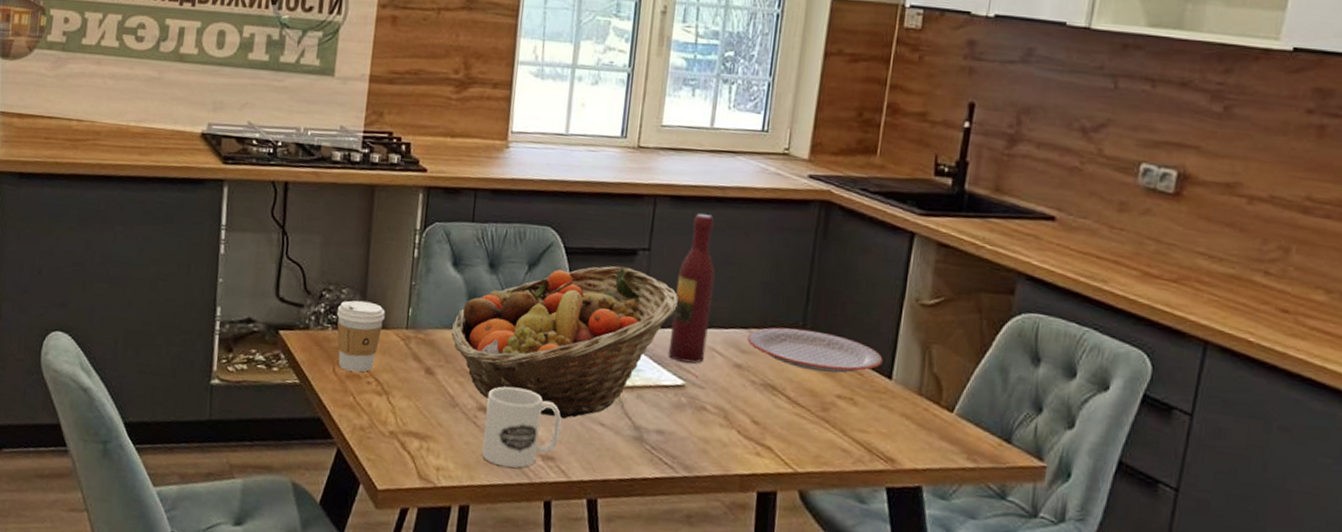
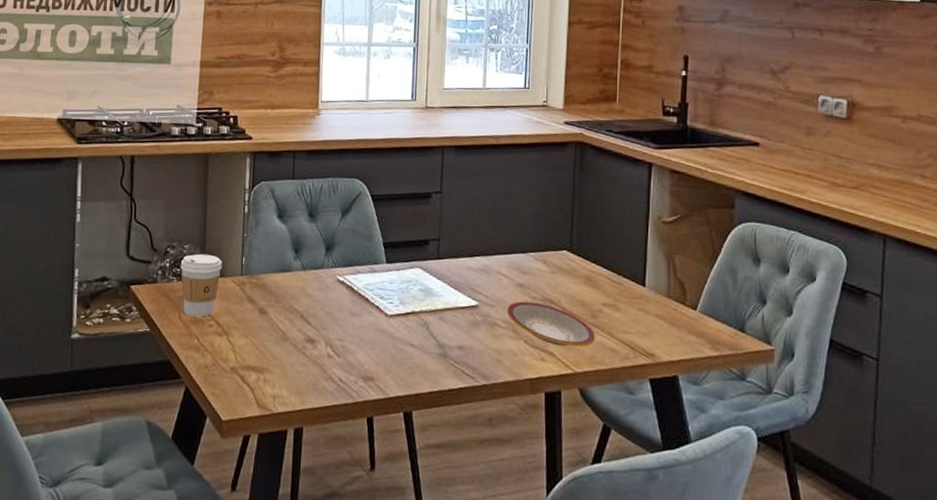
fruit basket: present [451,266,678,419] -> none [280,208,467,343]
mug: present [481,386,561,468] -> none [311,319,377,391]
wine bottle: present [668,214,715,364] -> none [462,159,496,286]
plate: none [718,384,824,444] -> present [507,301,595,347]
plate: present [747,327,883,374] -> none [526,249,637,285]

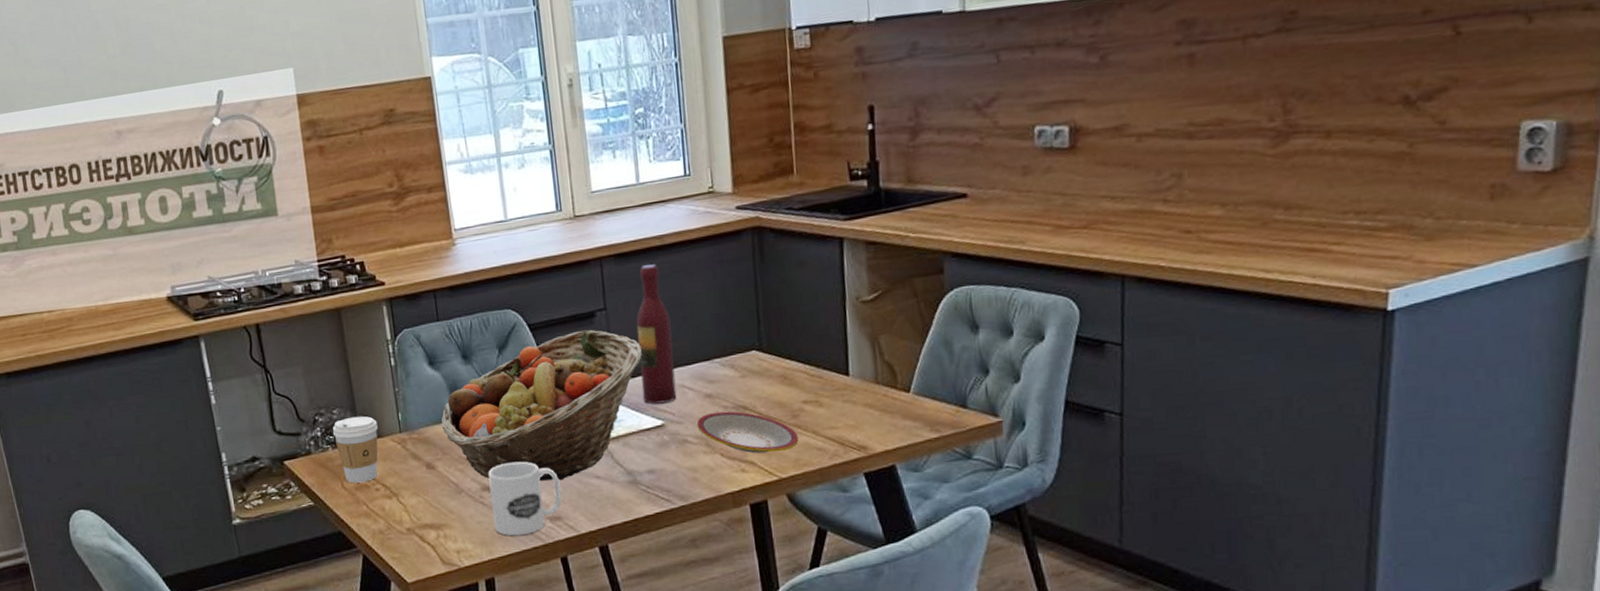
fruit basket: none [280,208,467,343] -> present [441,329,642,481]
mug: none [311,319,377,391] -> present [488,461,562,536]
wine bottle: none [462,159,496,286] -> present [636,264,677,404]

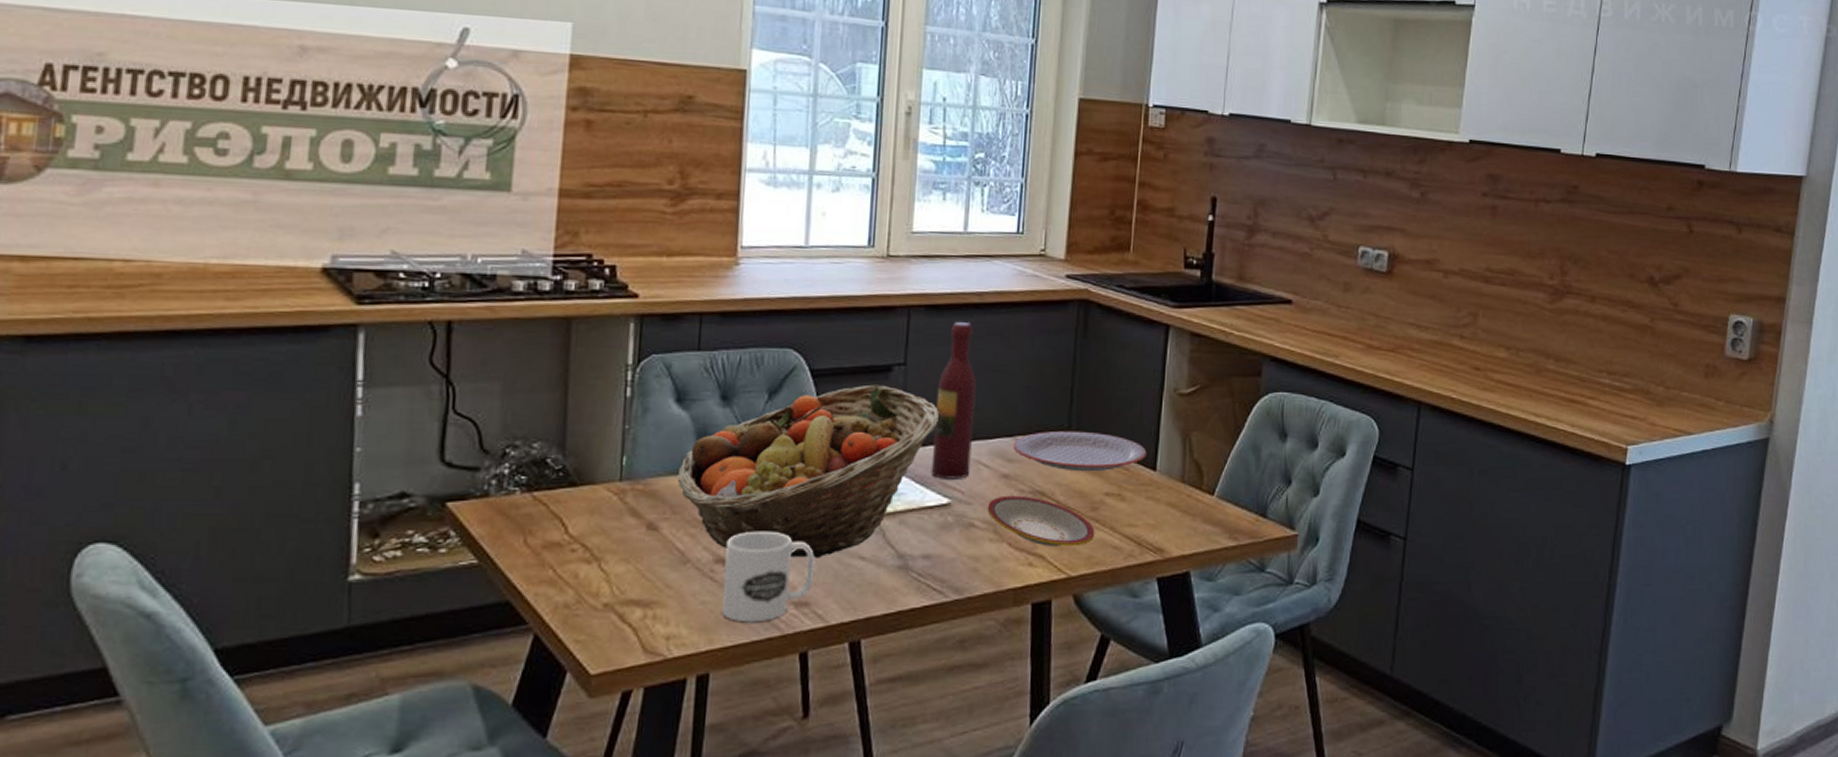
coffee cup: present [332,416,378,483] -> none [526,454,592,539]
plate: none [711,347,838,385] -> present [1013,430,1147,472]

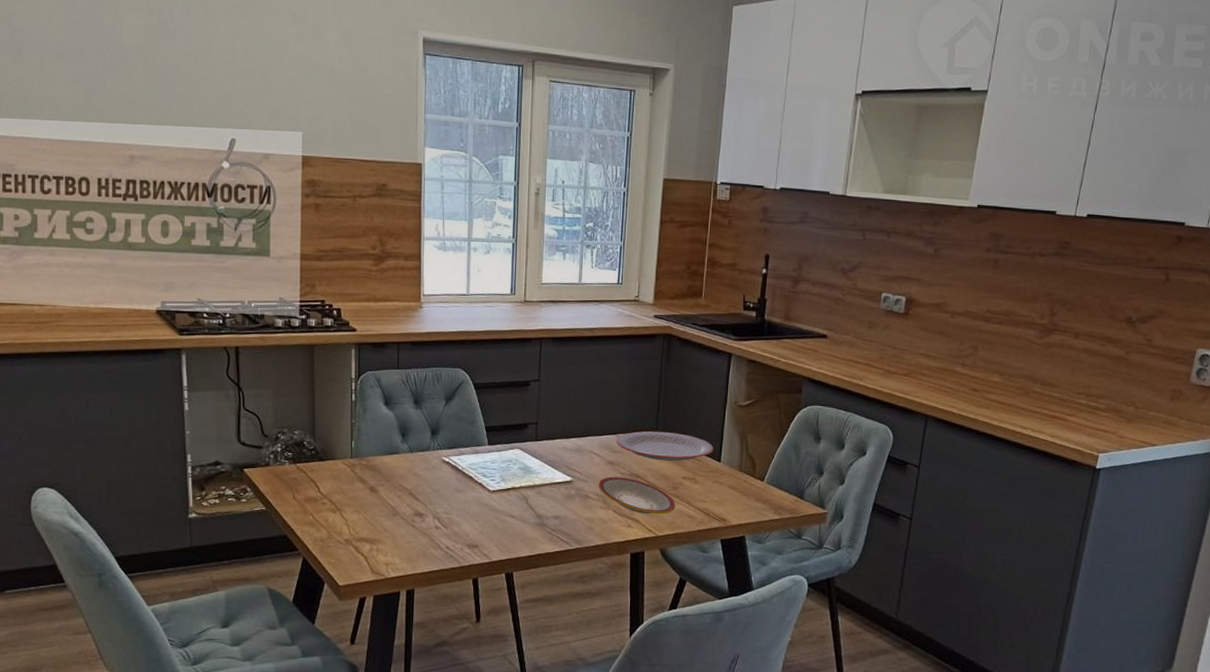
fruit basket: present [678,384,939,558] -> none [389,395,563,515]
mug: present [721,531,815,623] -> none [421,495,481,557]
wine bottle: present [931,322,977,479] -> none [558,350,590,464]

